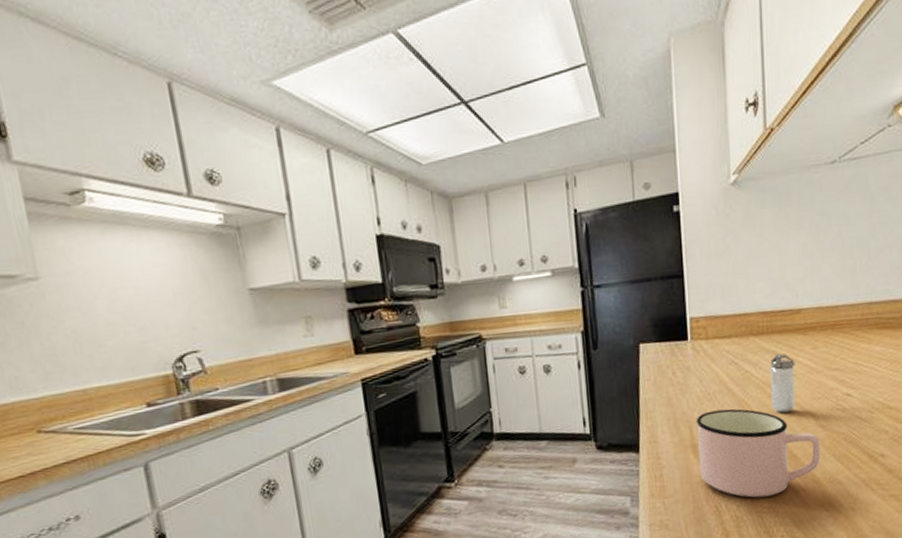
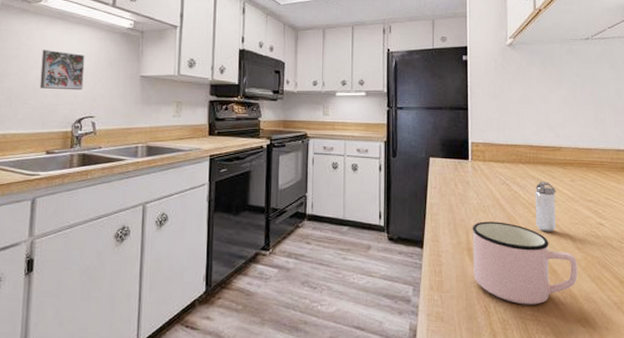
decorative tile: none [105,269,175,324] -> present [39,50,85,91]

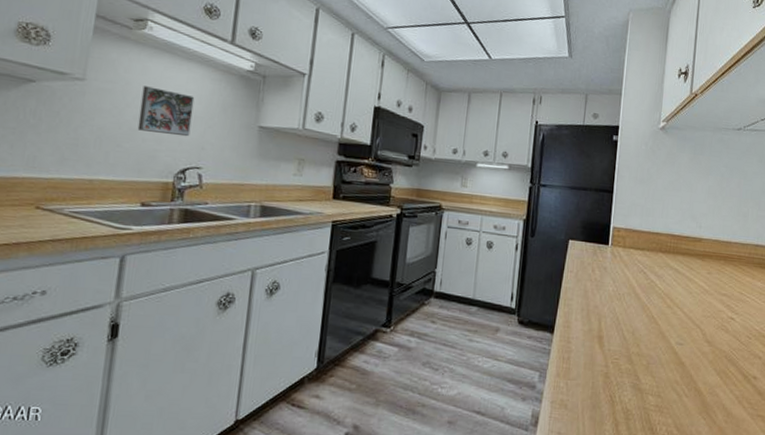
mug: present [472,221,578,305] -> none [601,309,706,396]
shaker: present [534,182,556,232] -> none [669,272,692,324]

